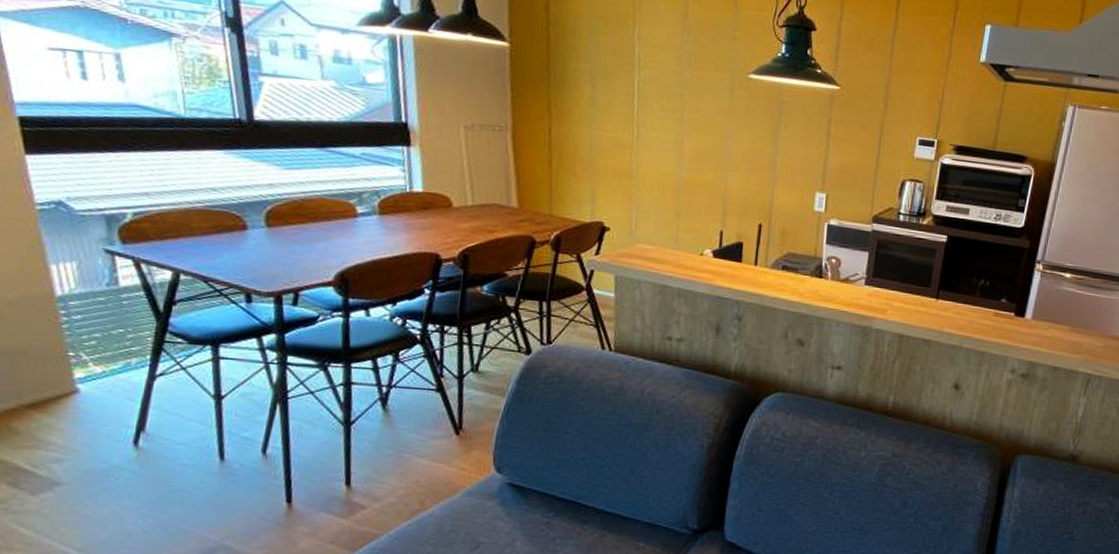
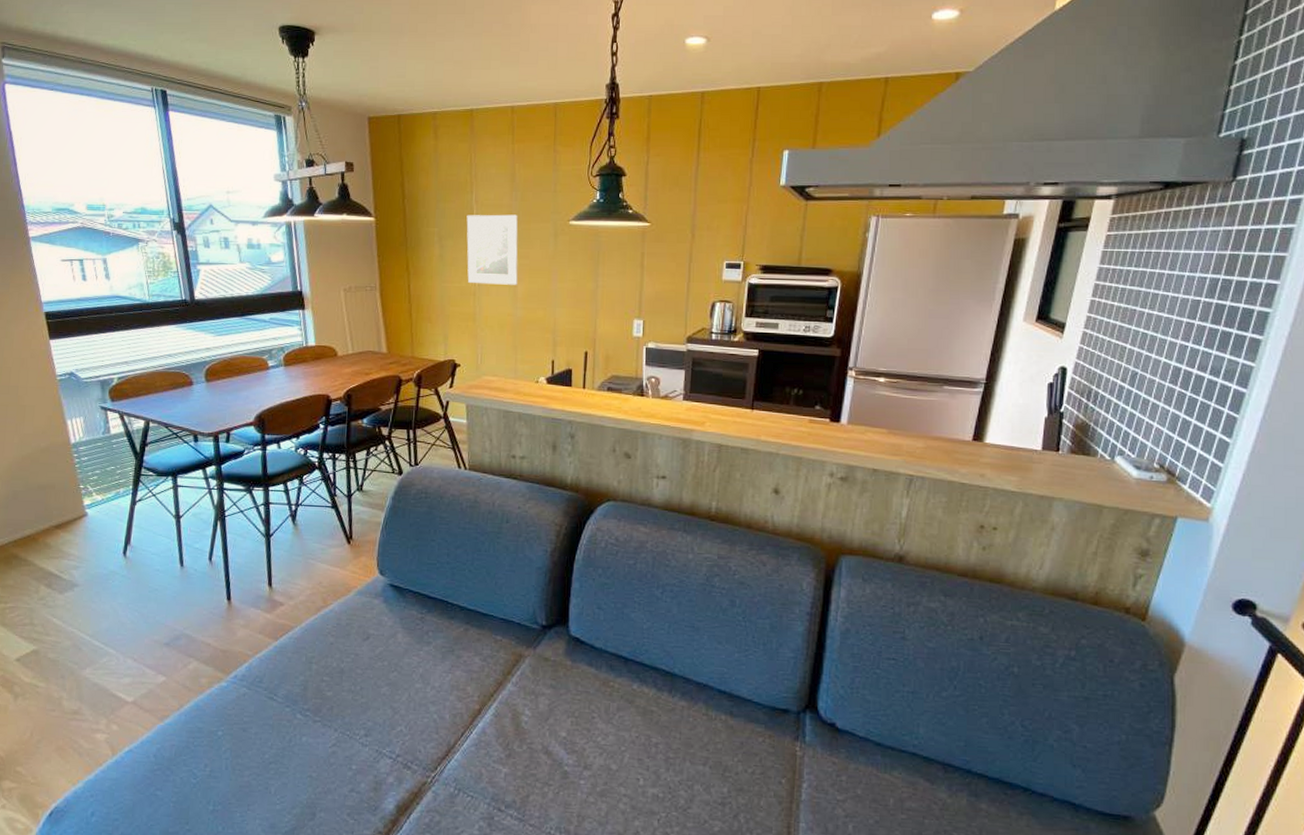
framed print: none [623,53,689,141] -> present [466,214,518,285]

